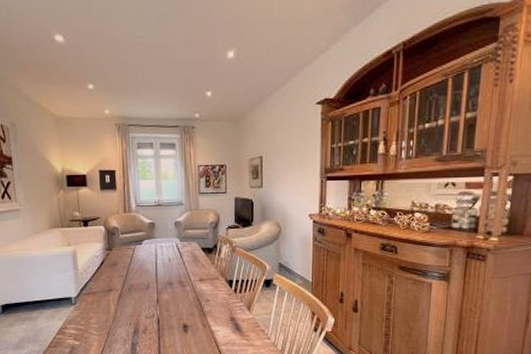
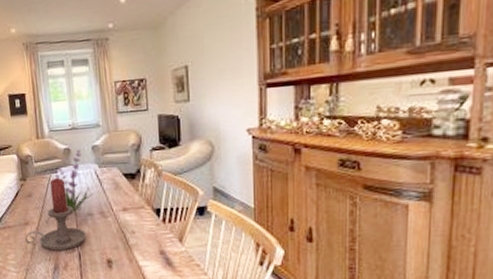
candle holder: none [107,249,166,316] -> present [24,177,87,251]
plant: none [133,224,175,281] -> present [50,149,94,212]

